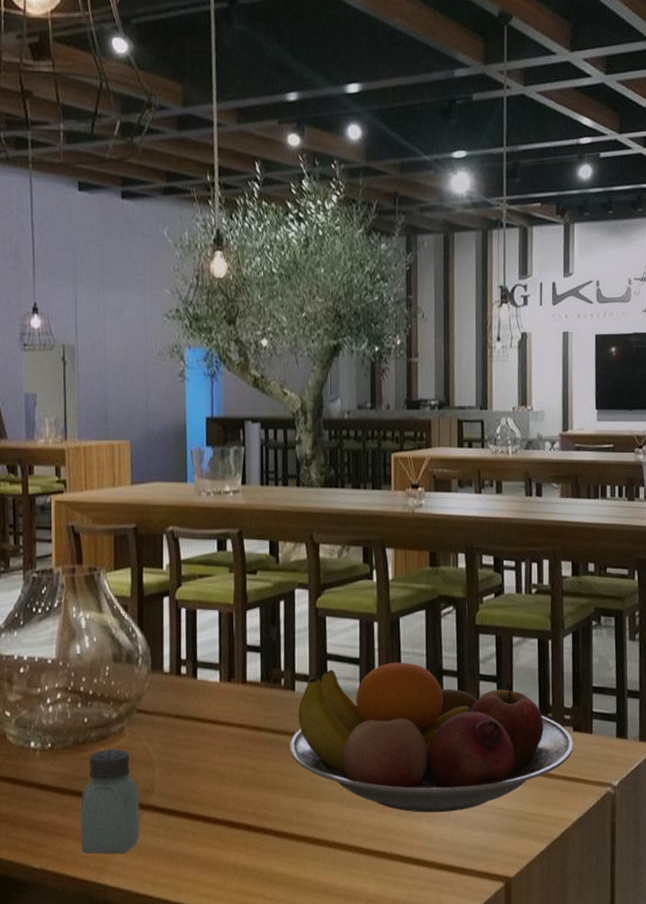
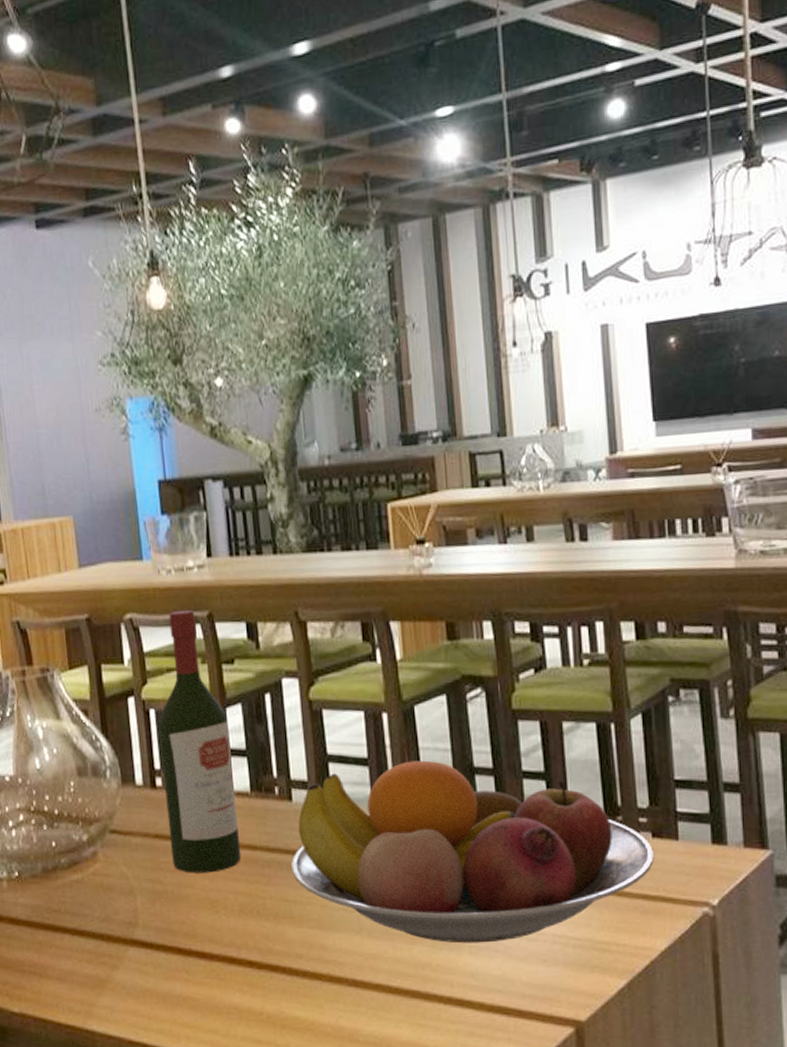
saltshaker: present [80,749,140,854] -> none [57,876,127,996]
wine bottle: none [187,527,249,749] -> present [158,610,242,873]

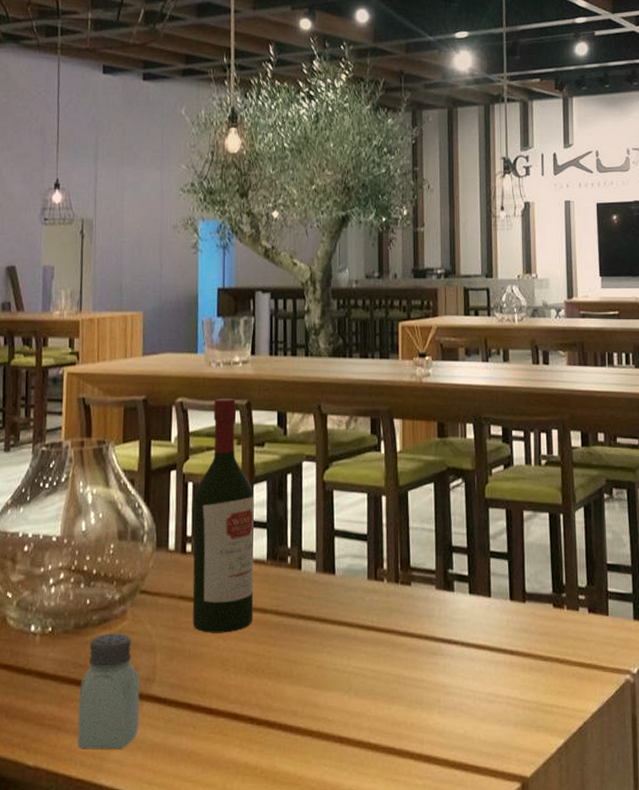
saltshaker: none [57,876,127,996] -> present [78,633,140,749]
fruit bowl: present [290,760,654,944] -> none [294,538,589,704]

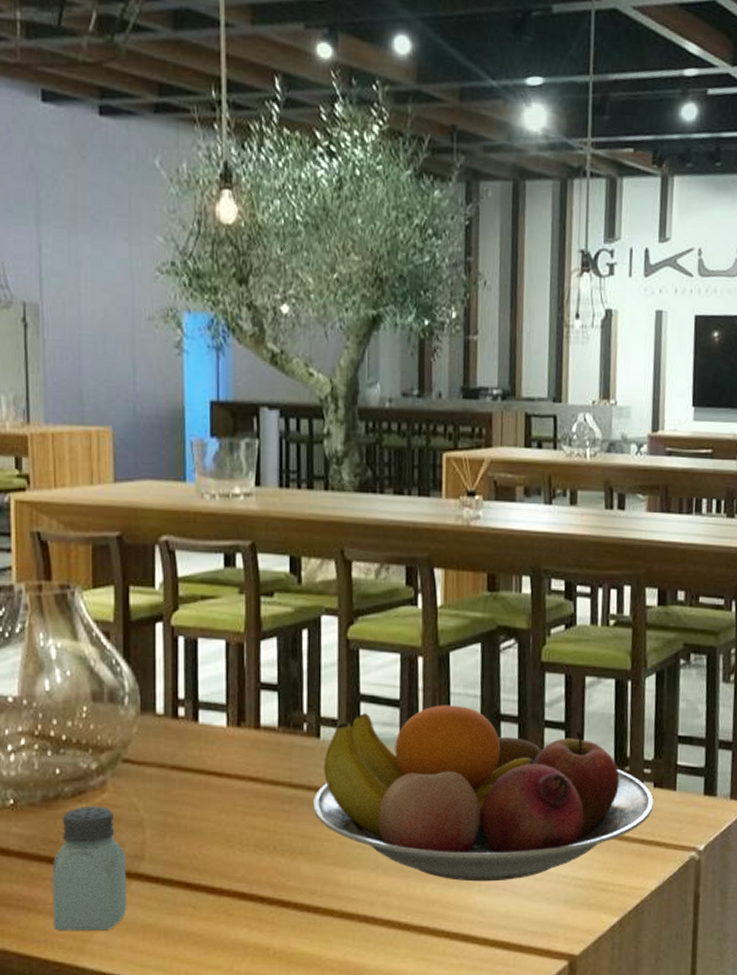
wine bottle: present [192,398,254,633] -> none [186,538,263,807]
fruit bowl: none [294,538,589,704] -> present [312,705,654,882]

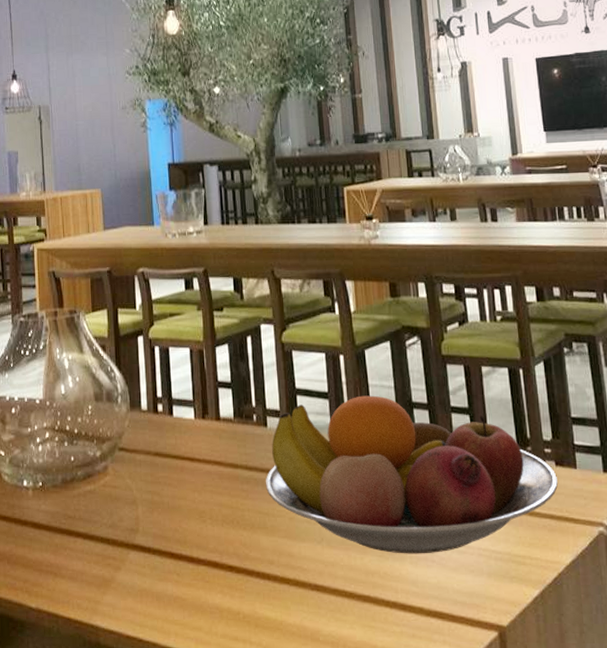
saltshaker: present [52,806,127,931] -> none [71,487,127,594]

